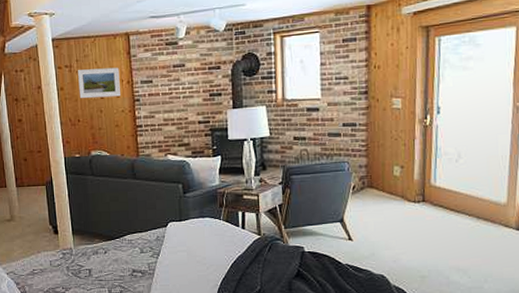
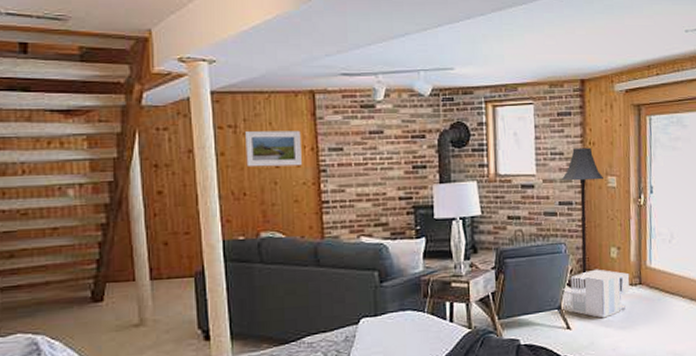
architectural model: none [344,186,413,232] -> present [562,269,630,318]
floor lamp: none [345,71,388,204] -> present [561,147,603,289]

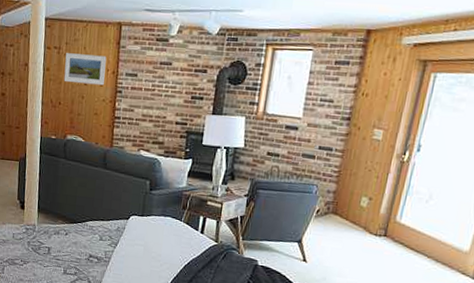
floor lamp: present [561,147,603,289] -> none [310,97,370,229]
architectural model: present [562,269,630,318] -> none [303,213,376,260]

